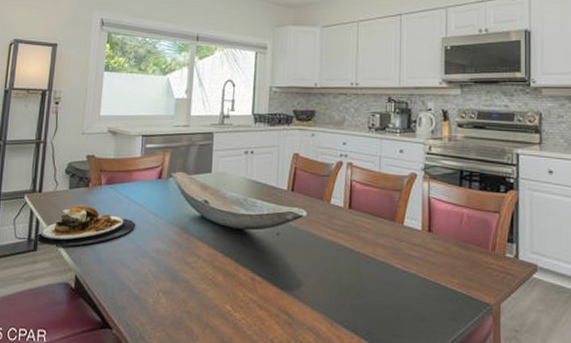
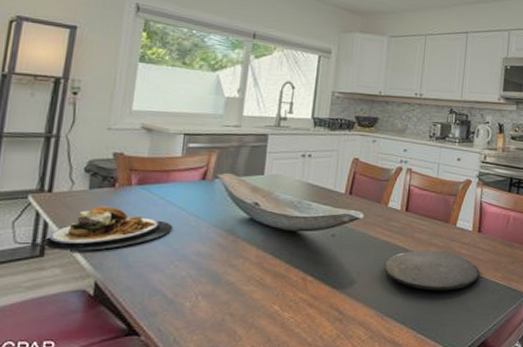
plate: none [330,251,434,297] -> present [383,250,480,291]

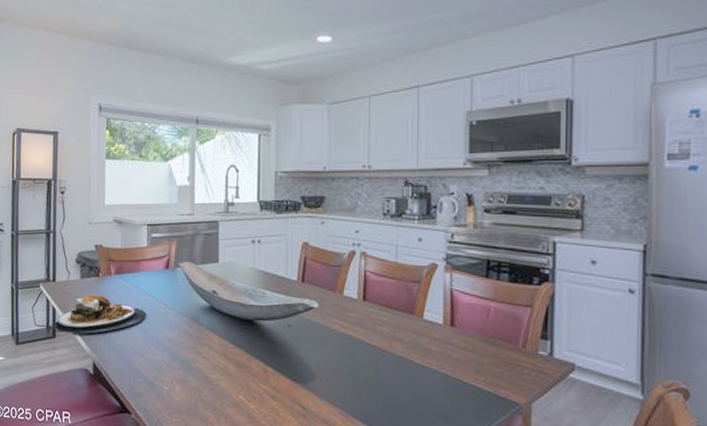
plate: present [383,250,480,291] -> none [344,344,457,393]

